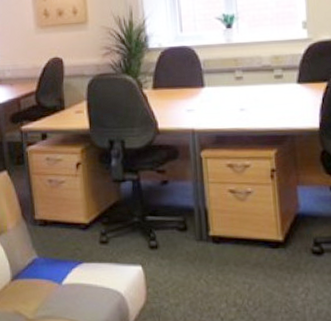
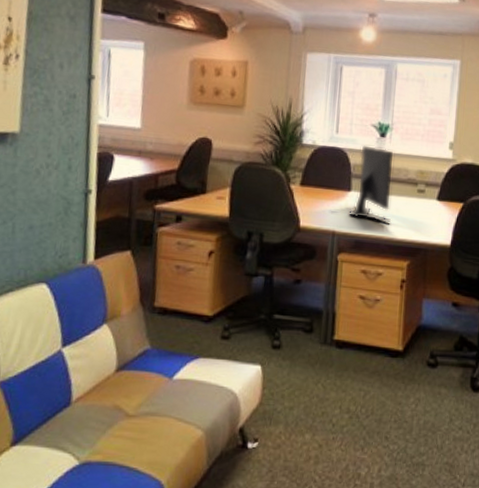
computer monitor: none [205,38,250,114] -> present [349,144,394,223]

